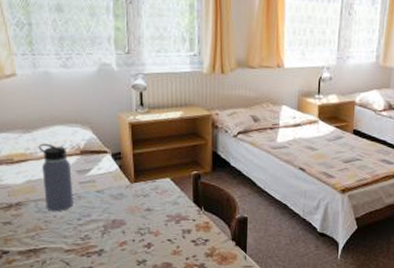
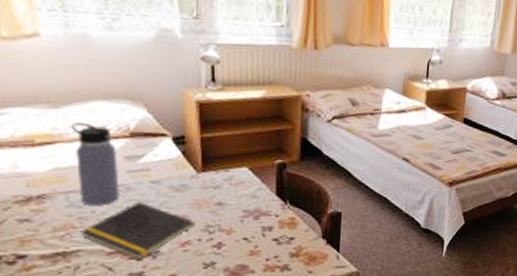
notepad: none [46,208,130,256] -> present [81,202,195,259]

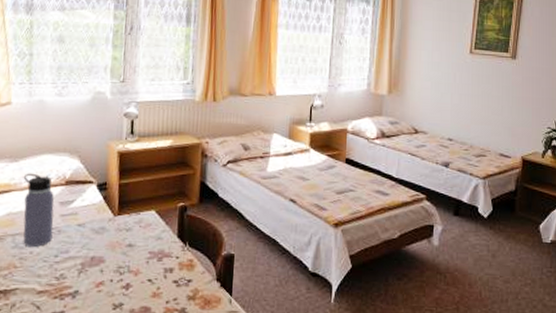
notepad: present [81,202,195,259] -> none [19,243,109,299]

